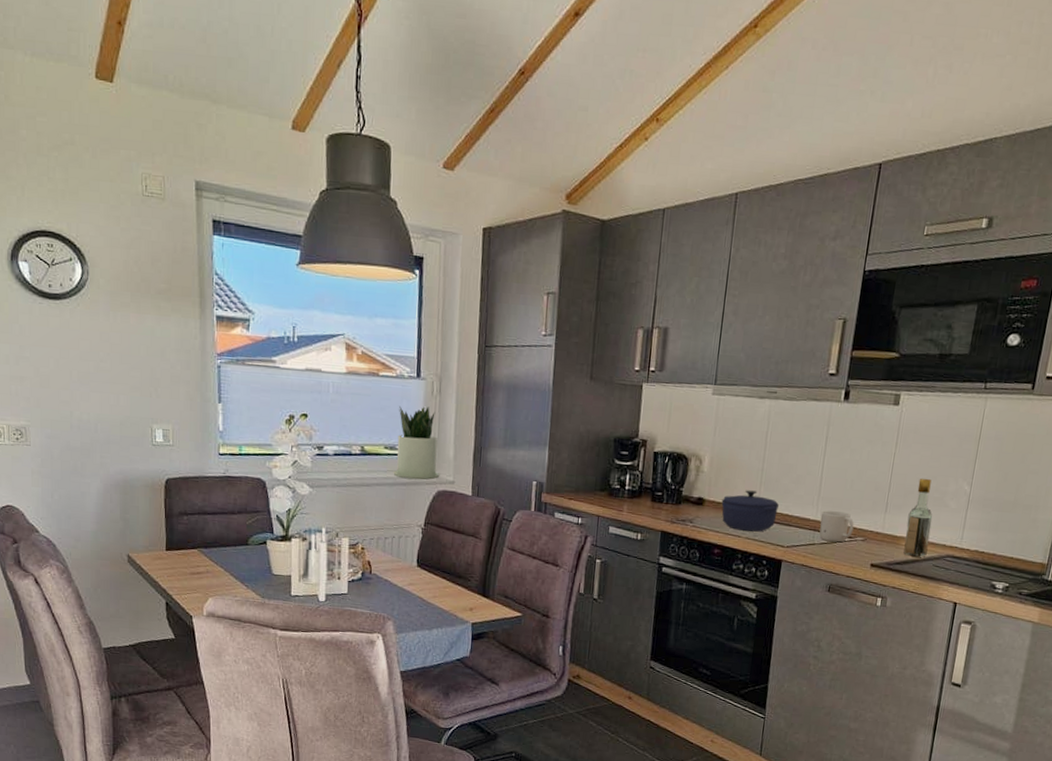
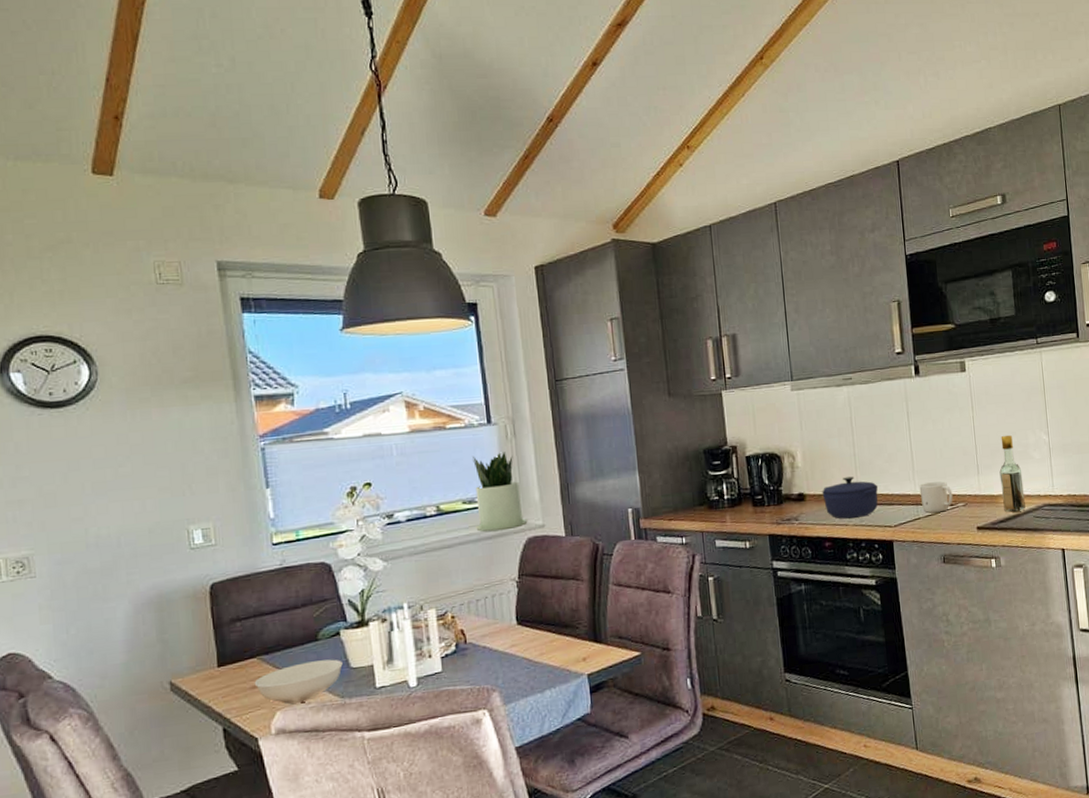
bowl: none [193,561,266,595] -> present [254,659,343,705]

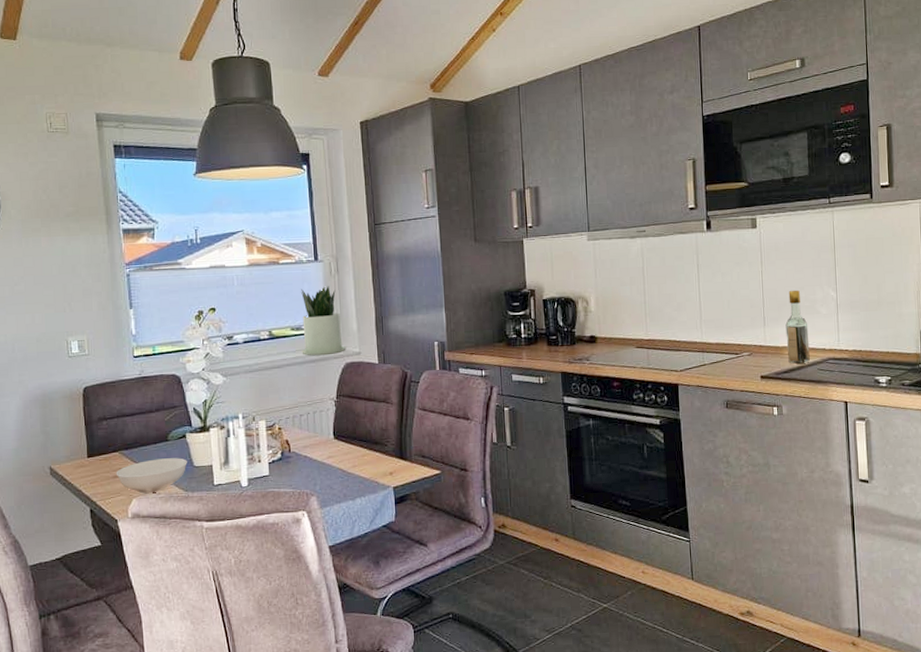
cooking pot: present [822,476,878,519] -> none [612,321,666,362]
mug: present [919,481,953,513] -> none [706,331,739,361]

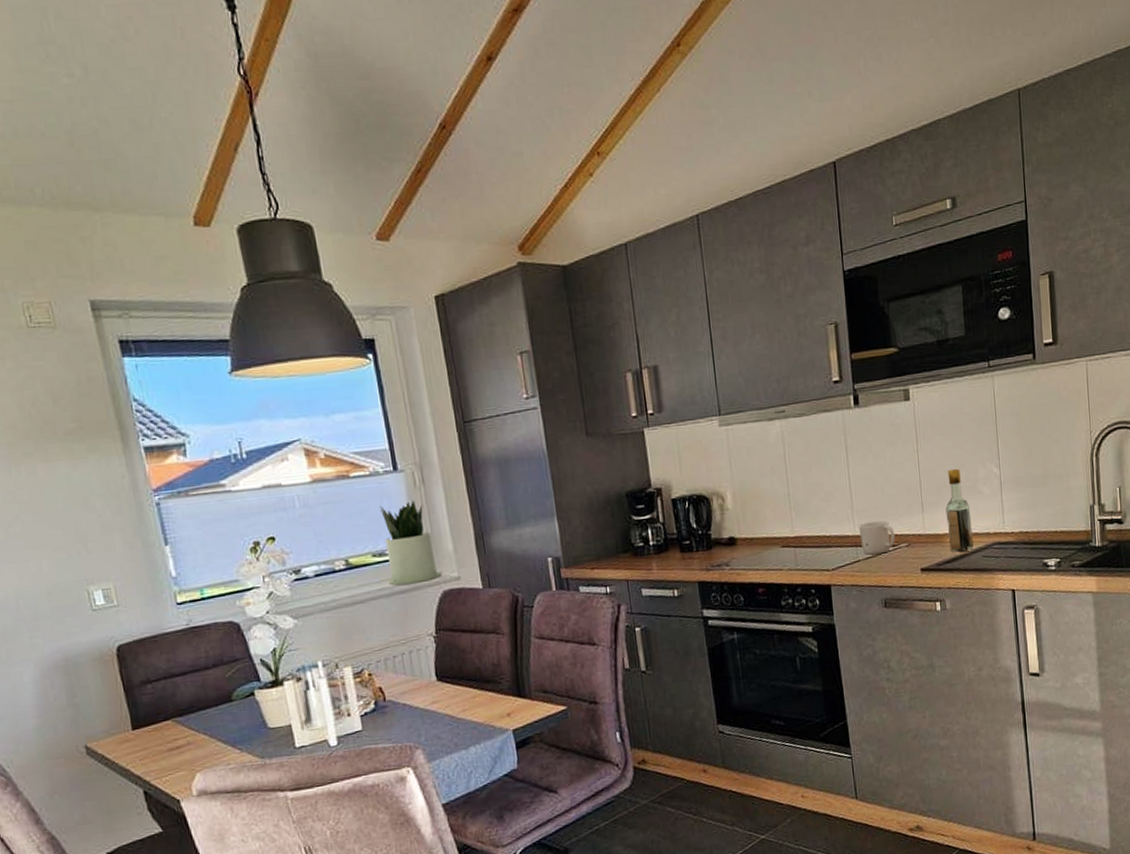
bowl: present [116,458,187,494] -> none [170,720,260,766]
mug: none [706,331,739,361] -> present [858,520,896,555]

